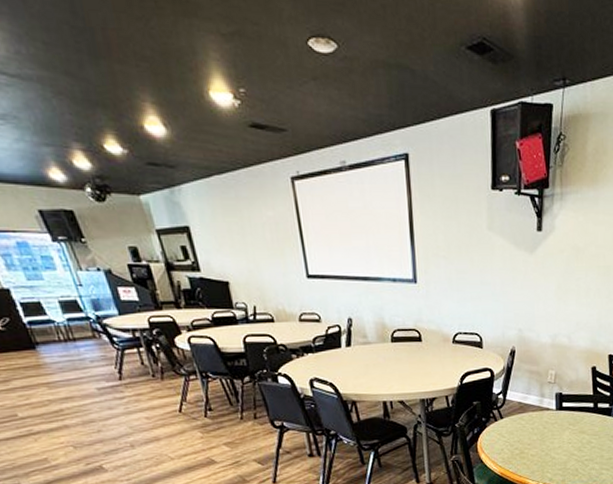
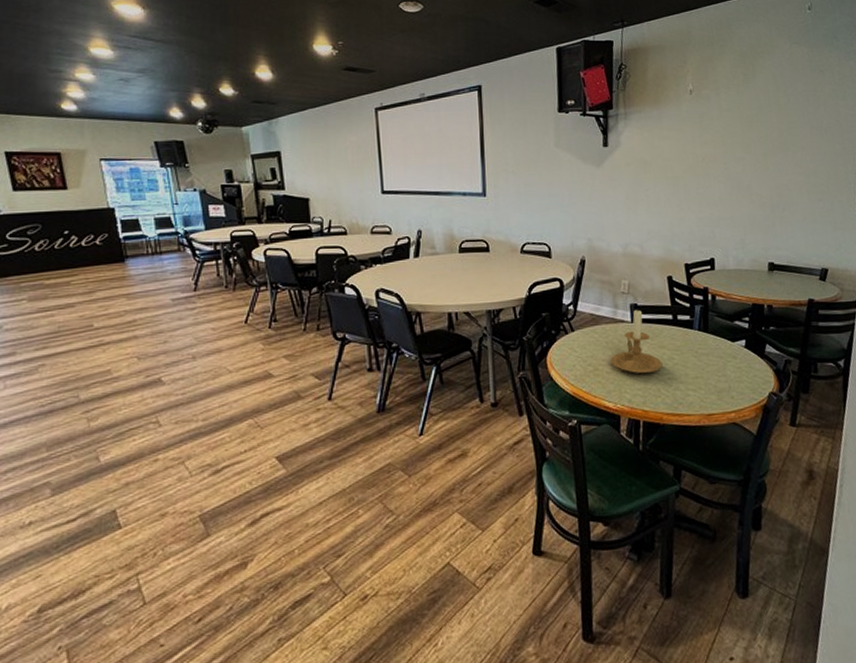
candle holder: none [535,396,582,456] -> present [610,308,663,373]

